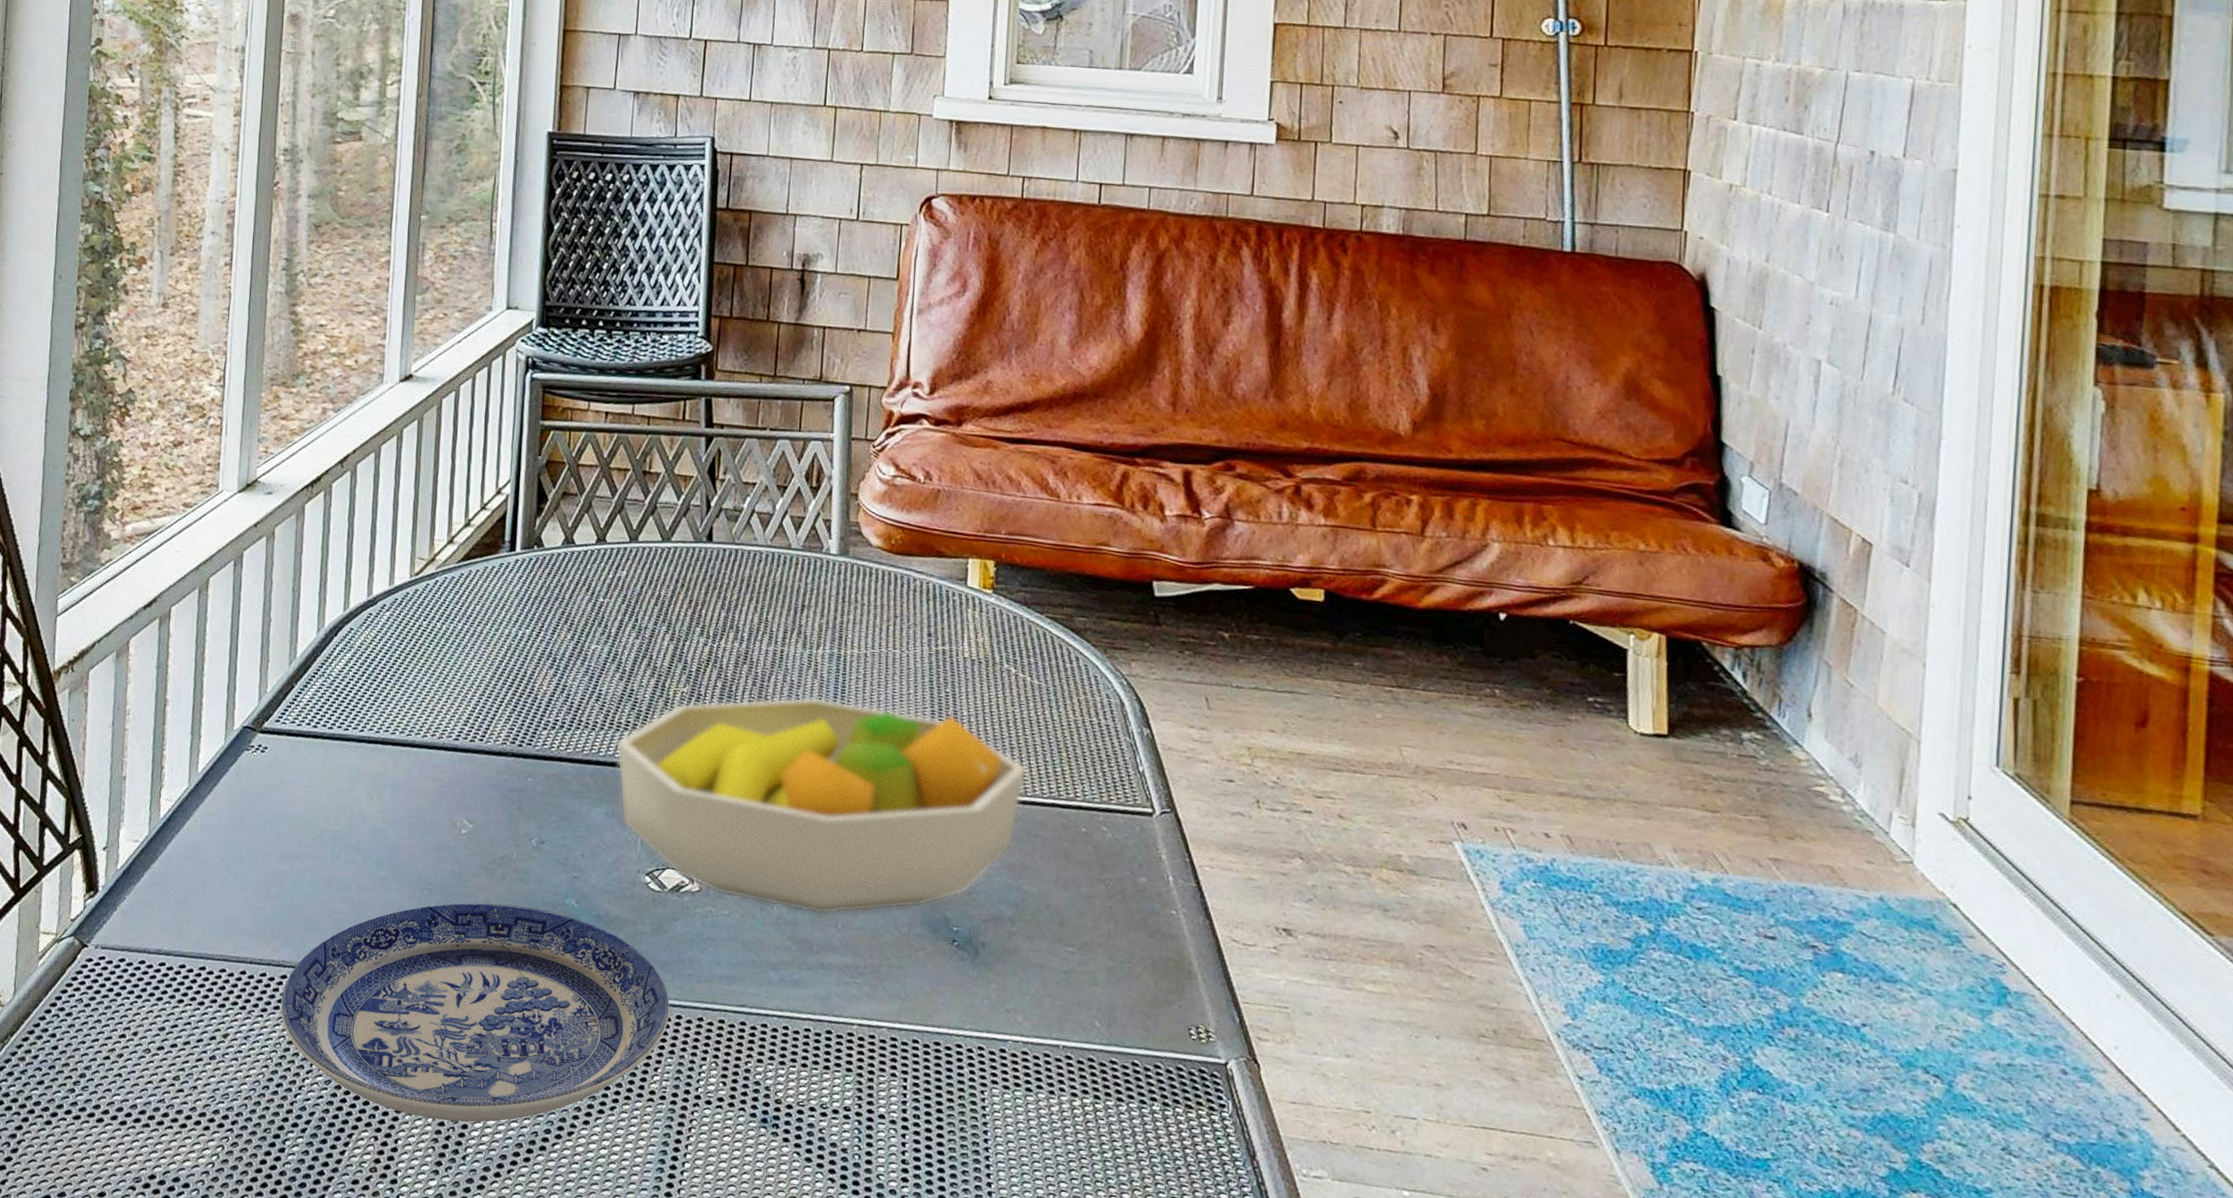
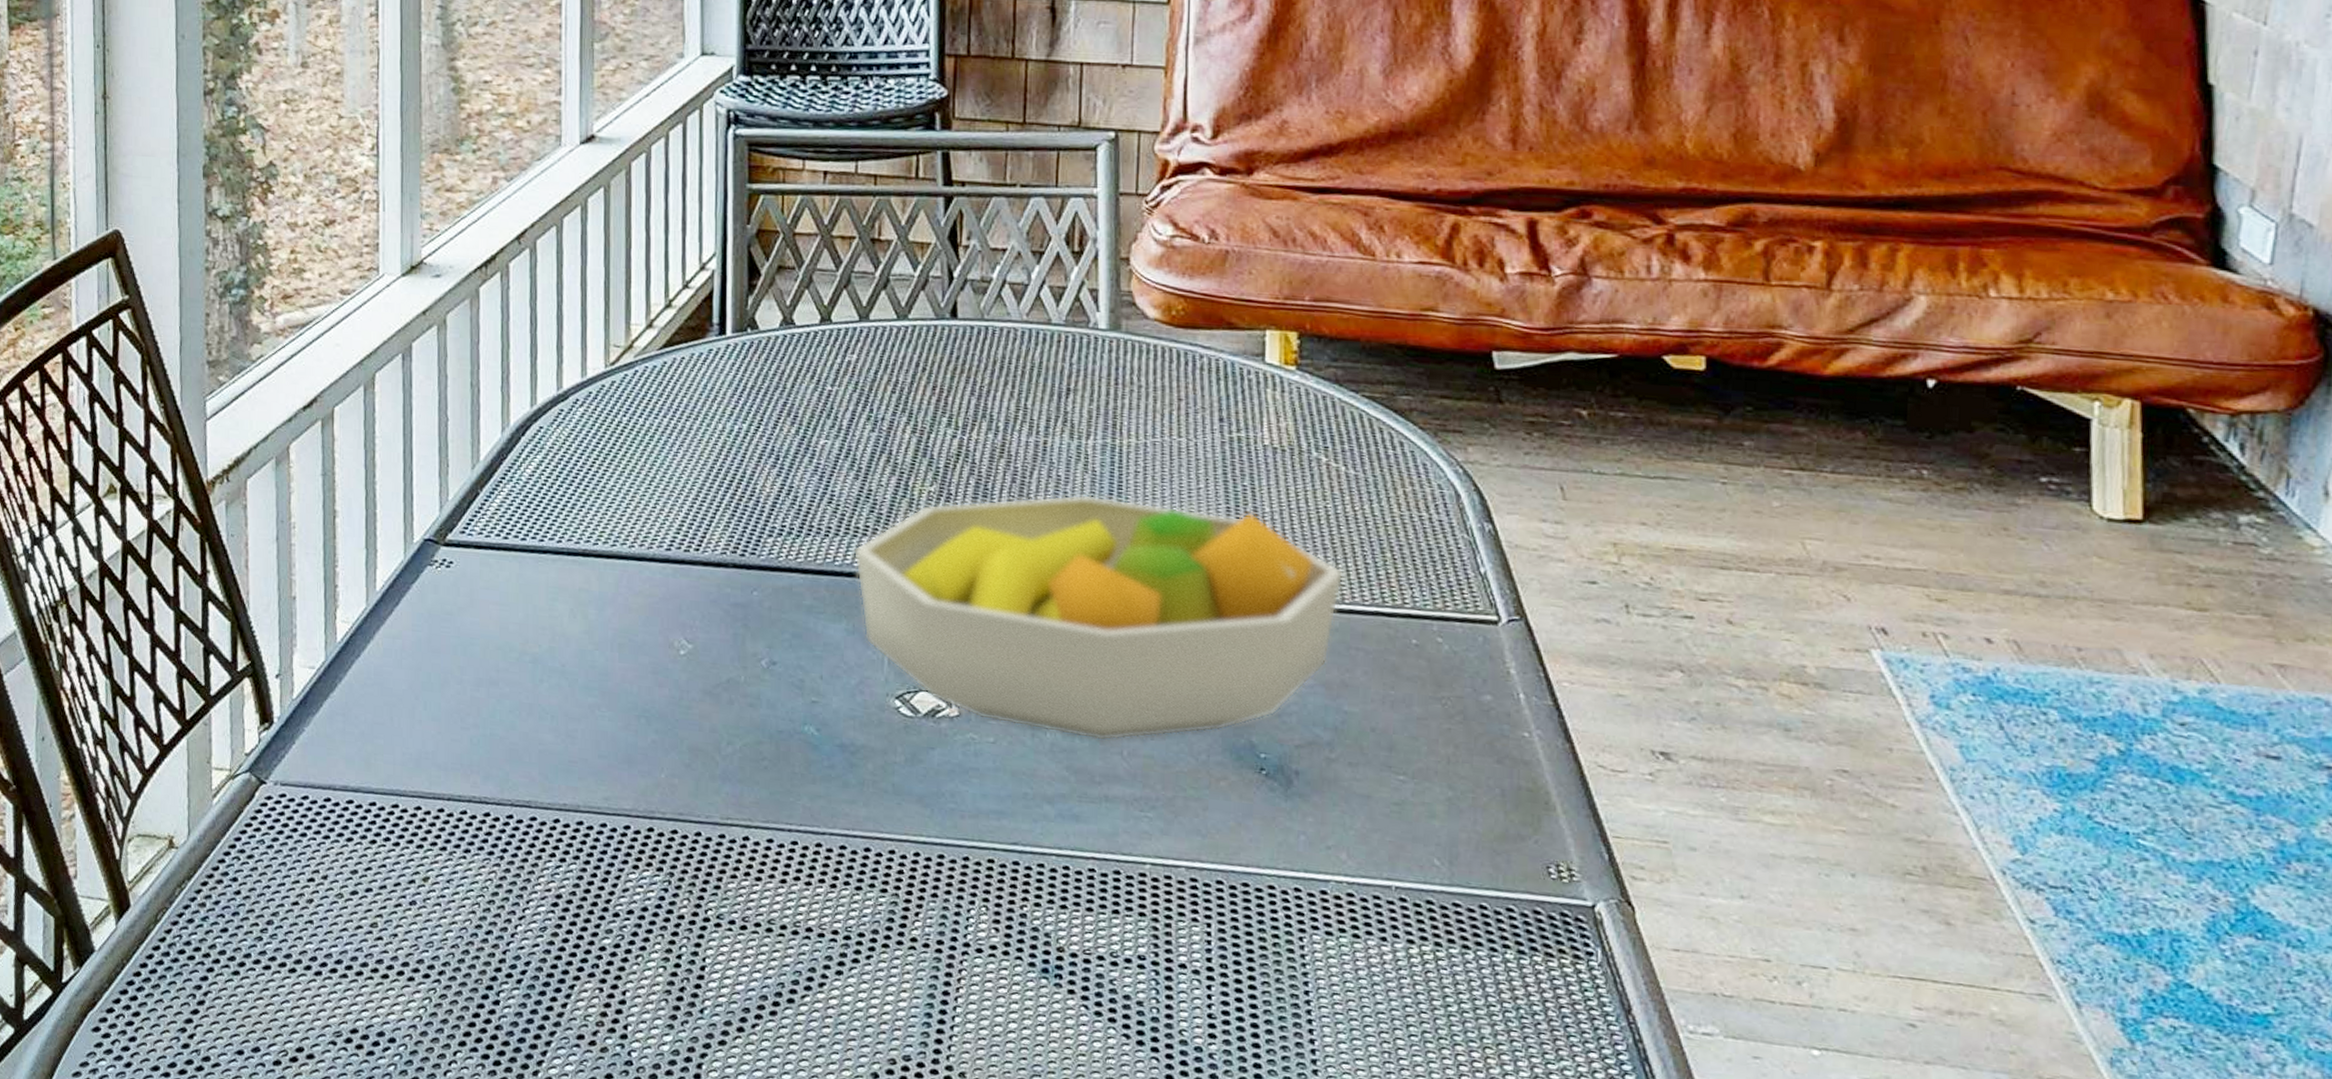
plate: present [280,903,670,1123] -> none [485,731,930,973]

